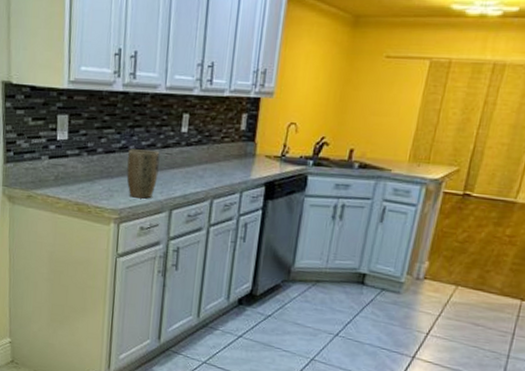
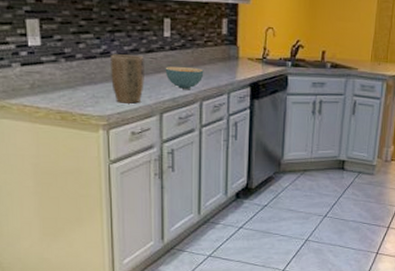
cereal bowl: none [178,162,218,186] -> present [165,66,204,89]

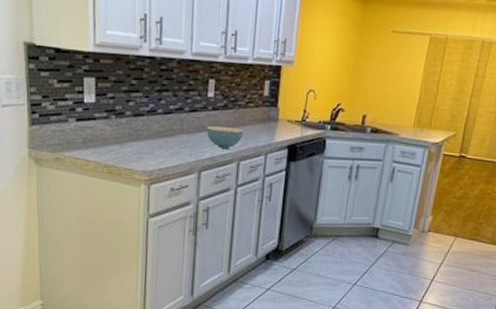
plant pot: present [111,54,144,104] -> none [155,112,188,161]

